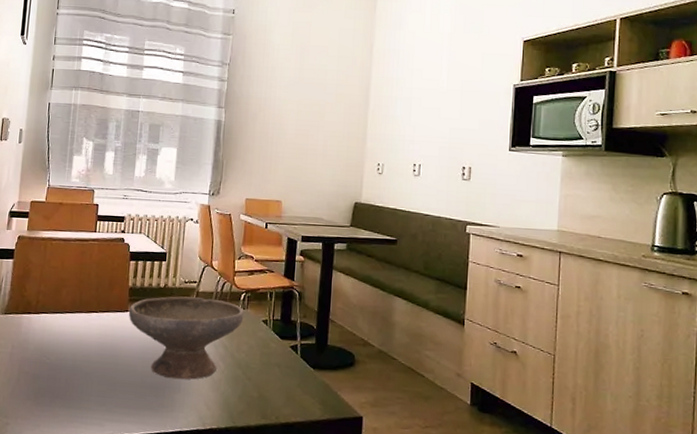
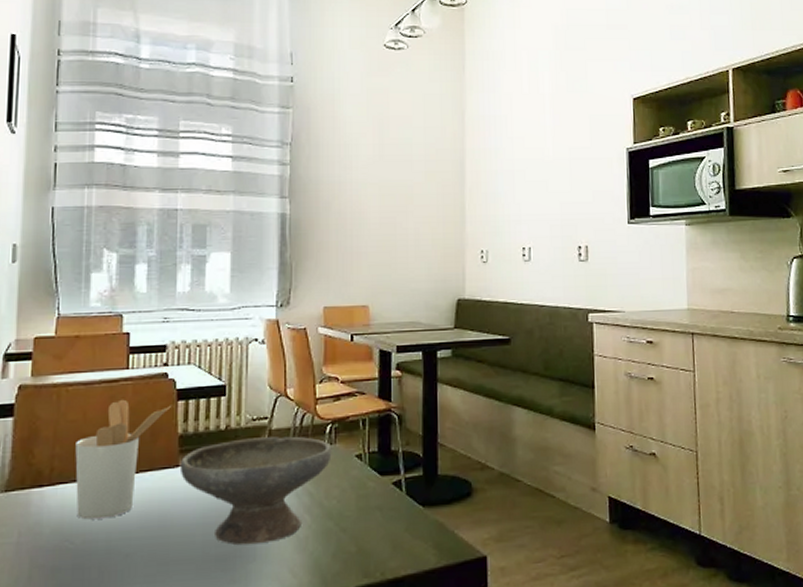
utensil holder: none [53,255,125,344] -> present [75,399,171,520]

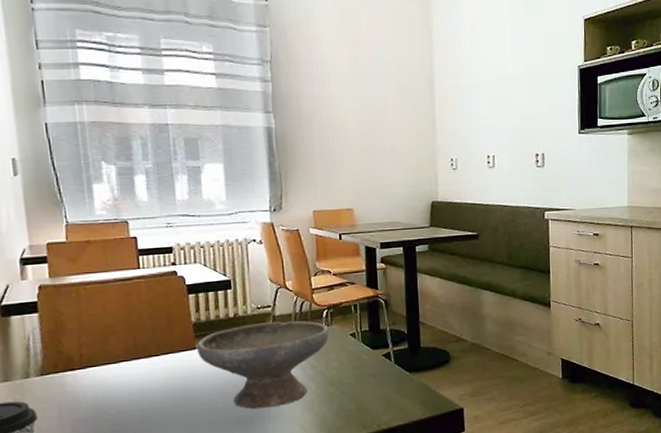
utensil holder: present [75,399,171,520] -> none [99,294,183,395]

